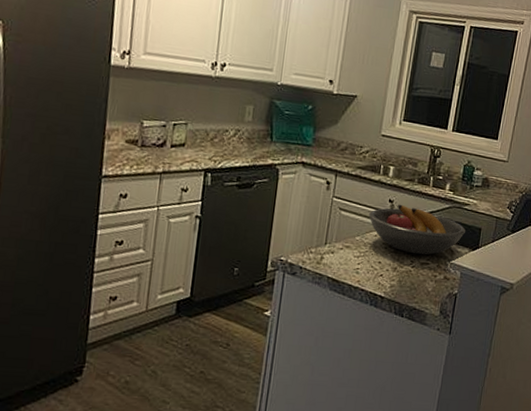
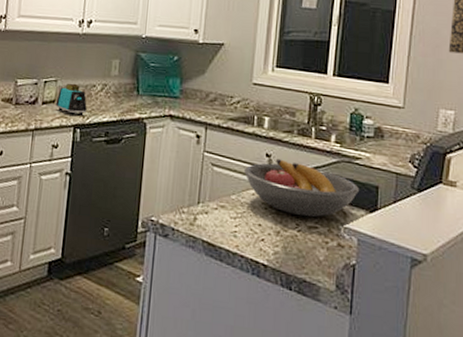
toaster: none [185,127,219,160] -> present [55,83,87,116]

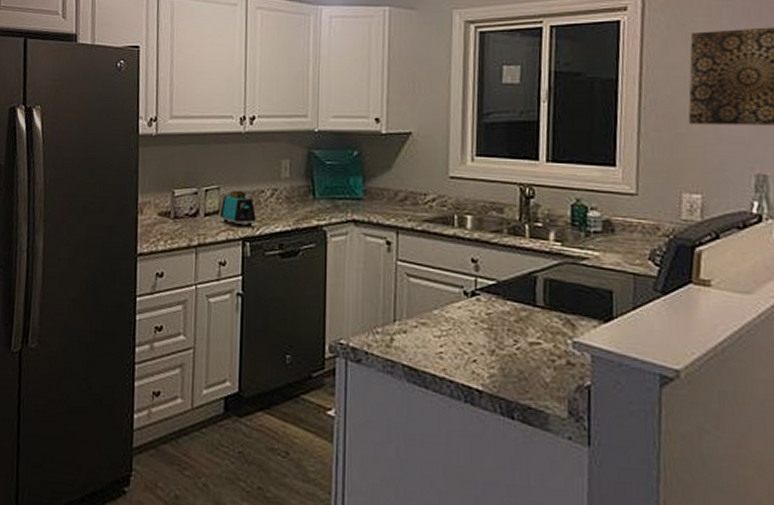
fruit bowl: present [244,158,359,217] -> none [447,264,588,332]

